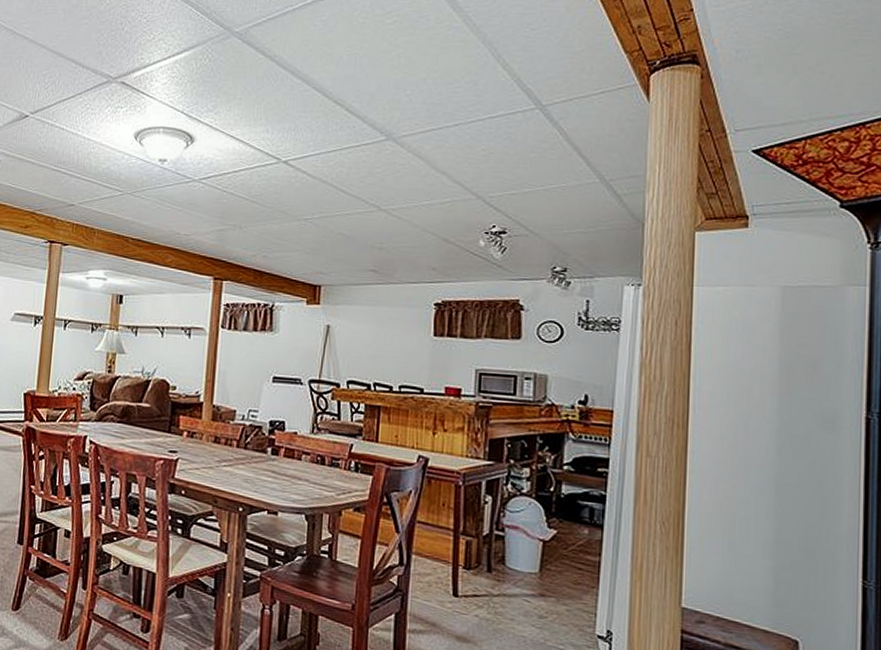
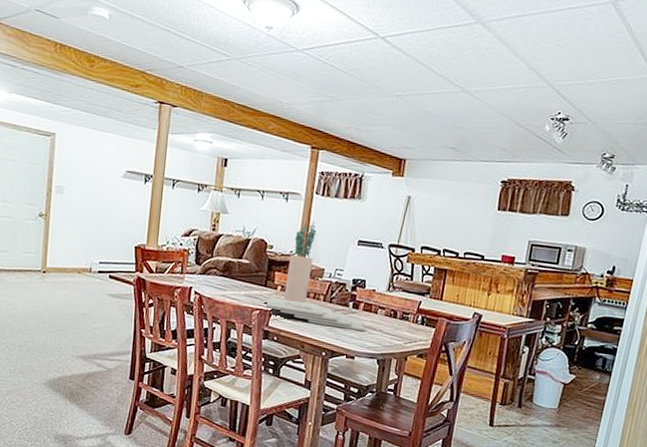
placemat: none [170,445,290,482] -> present [265,297,367,332]
vase: none [190,357,225,451] -> present [283,220,317,304]

